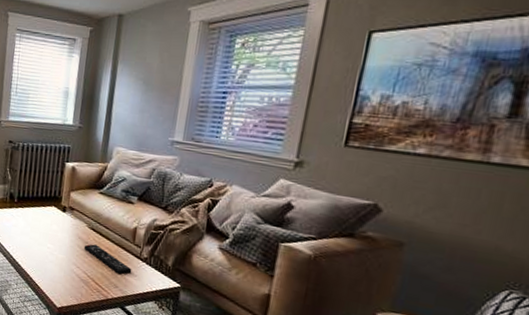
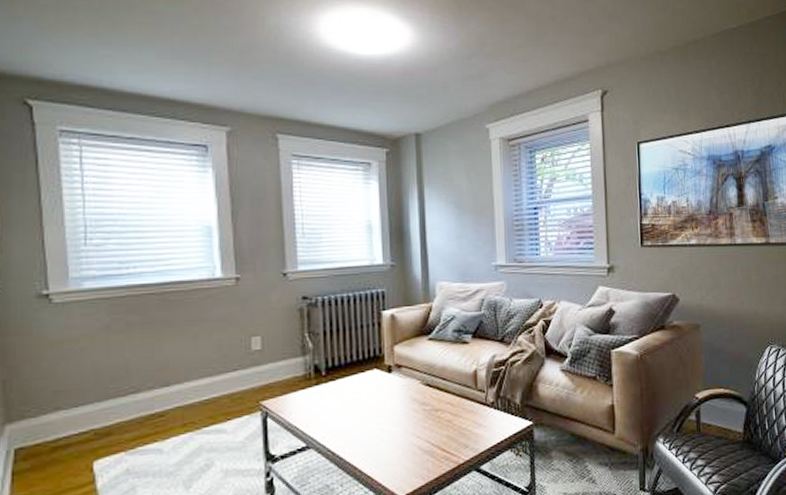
remote control: present [83,244,132,275] -> none [421,402,480,431]

